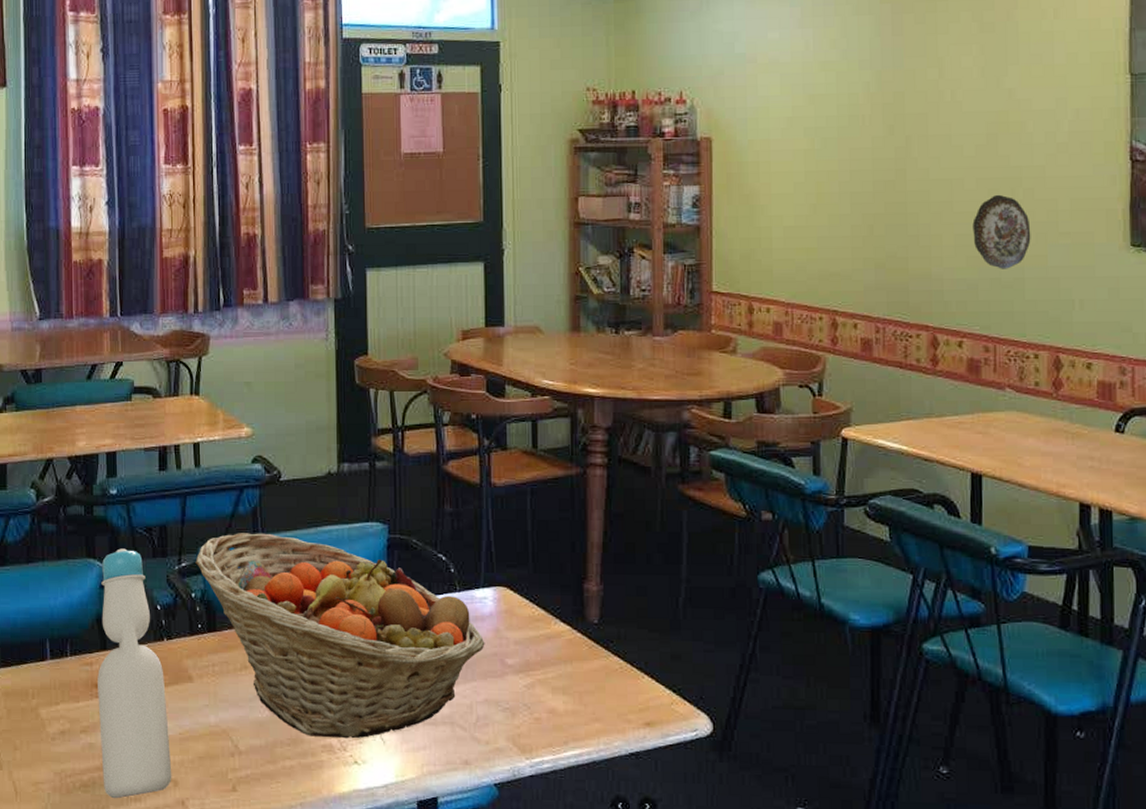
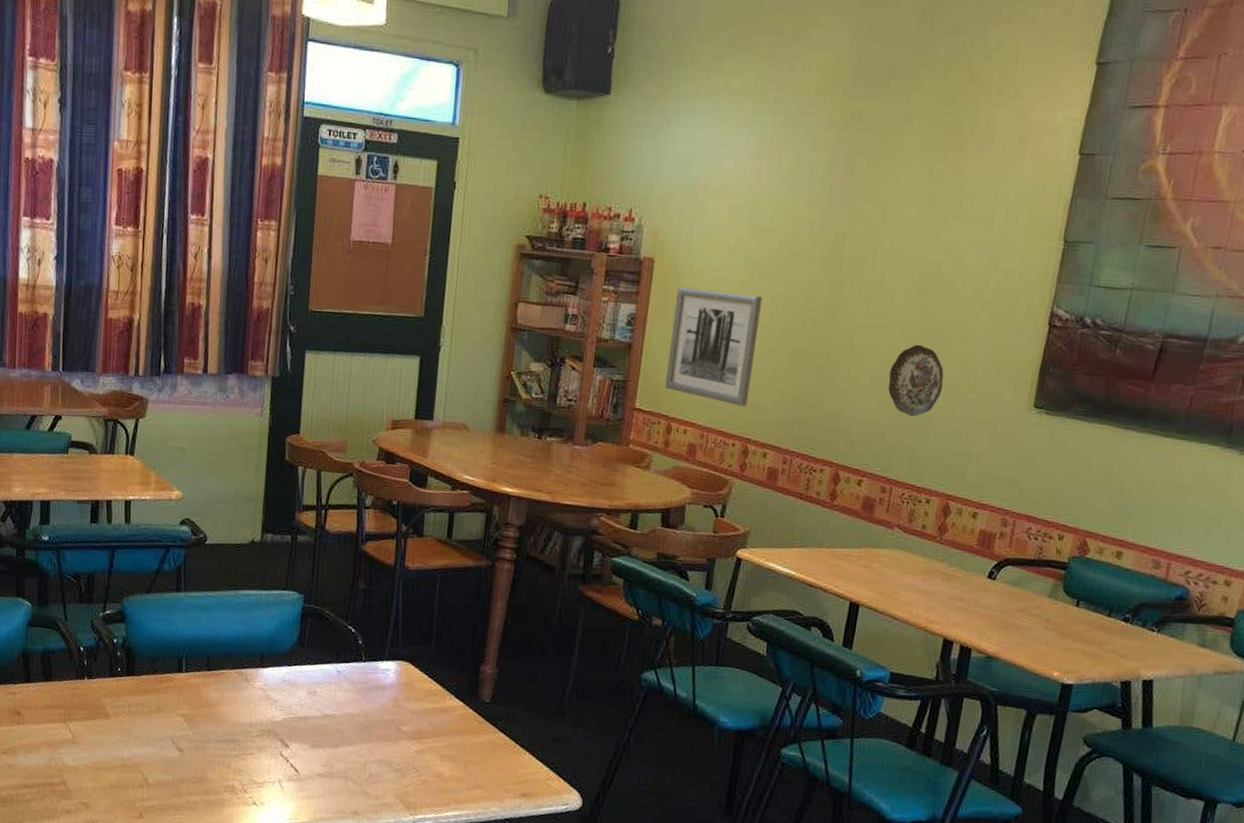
bottle: present [97,548,172,799] -> none [19,591,85,815]
fruit basket: present [195,533,485,739] -> none [119,588,384,783]
wall art: none [739,162,829,277] -> present [665,286,763,406]

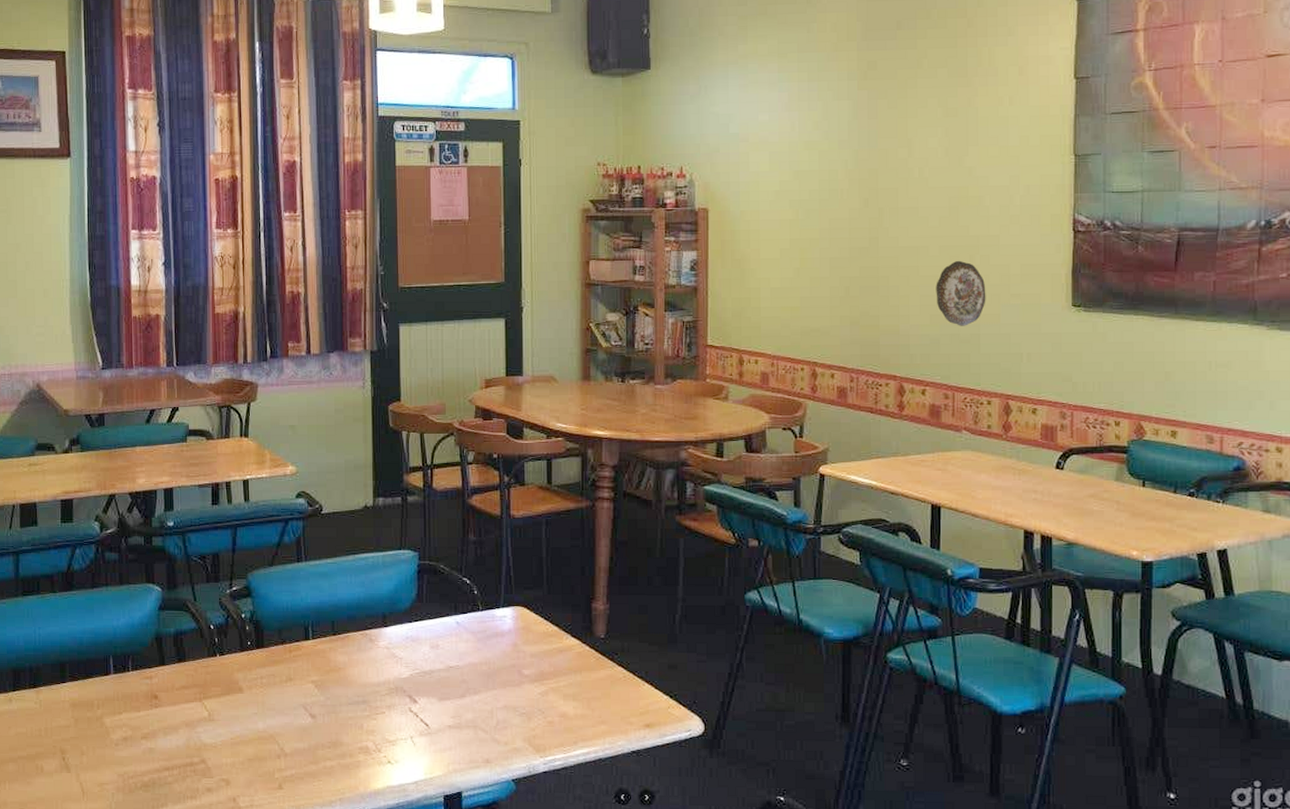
wall art: present [665,286,763,406] -> none [732,231,811,333]

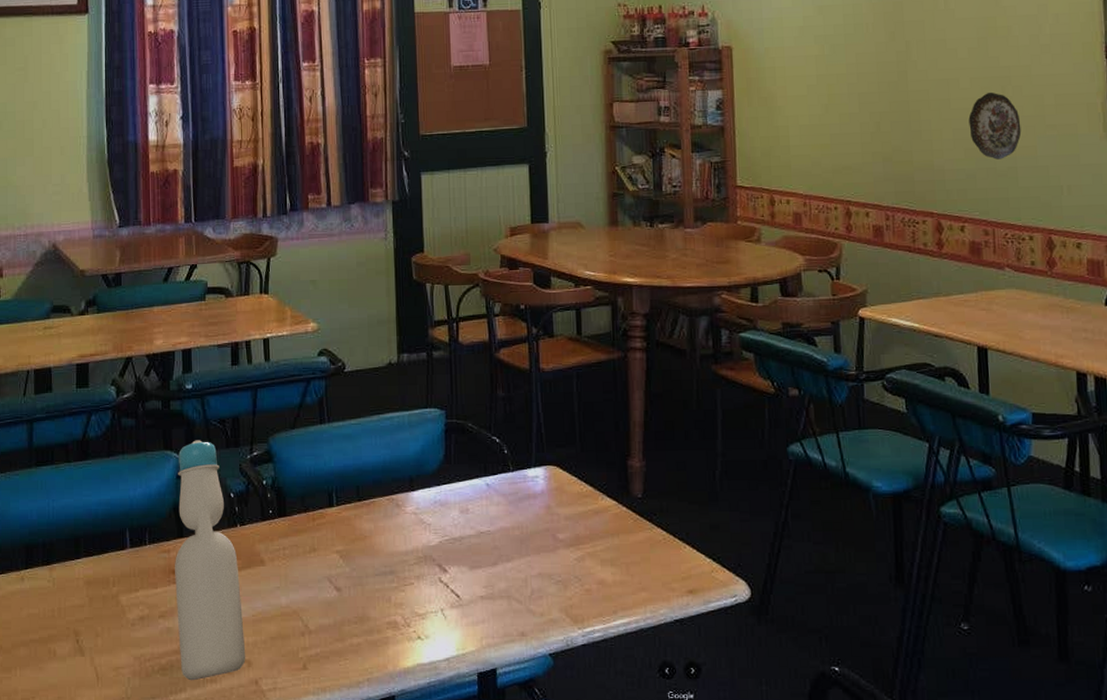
bottle: none [157,574,224,797] -> present [175,440,246,681]

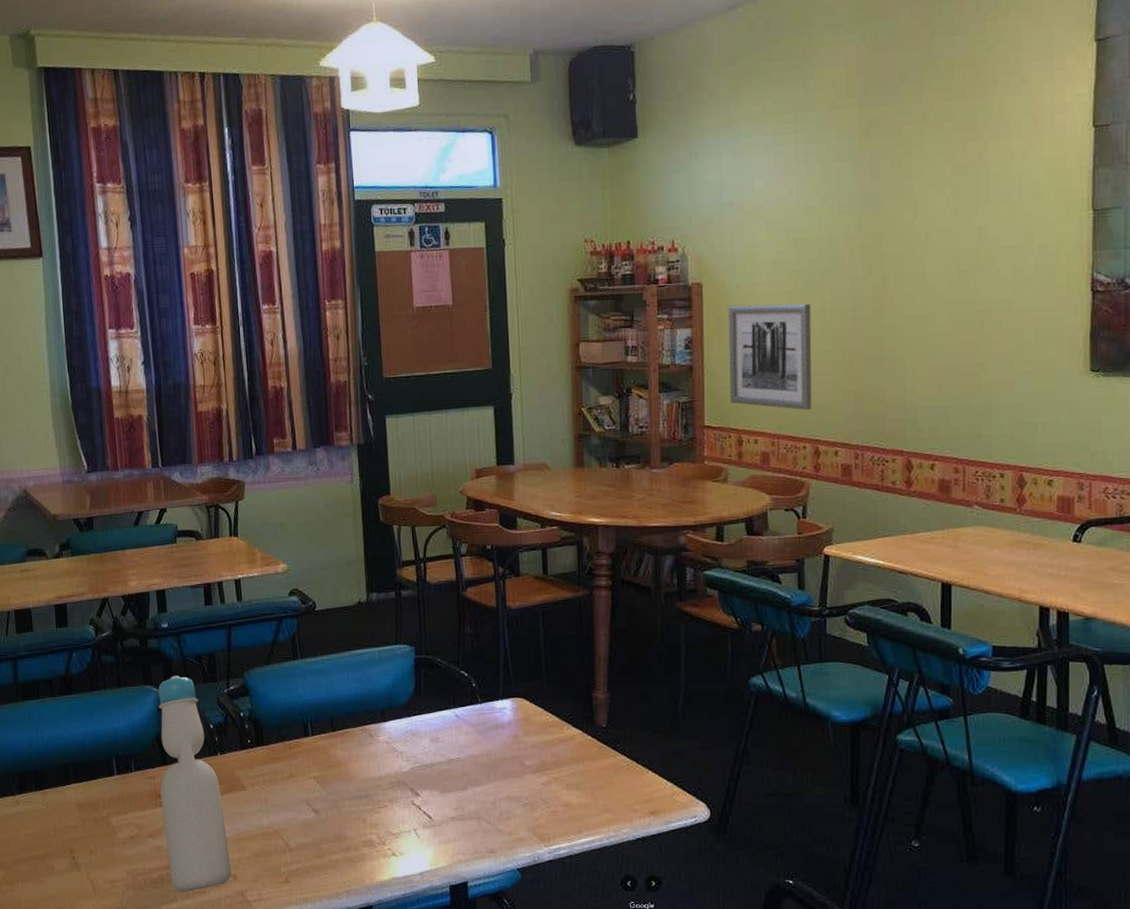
wall art: none [757,67,842,171] -> present [728,303,812,410]
decorative plate: present [968,92,1022,160] -> none [944,327,998,397]

